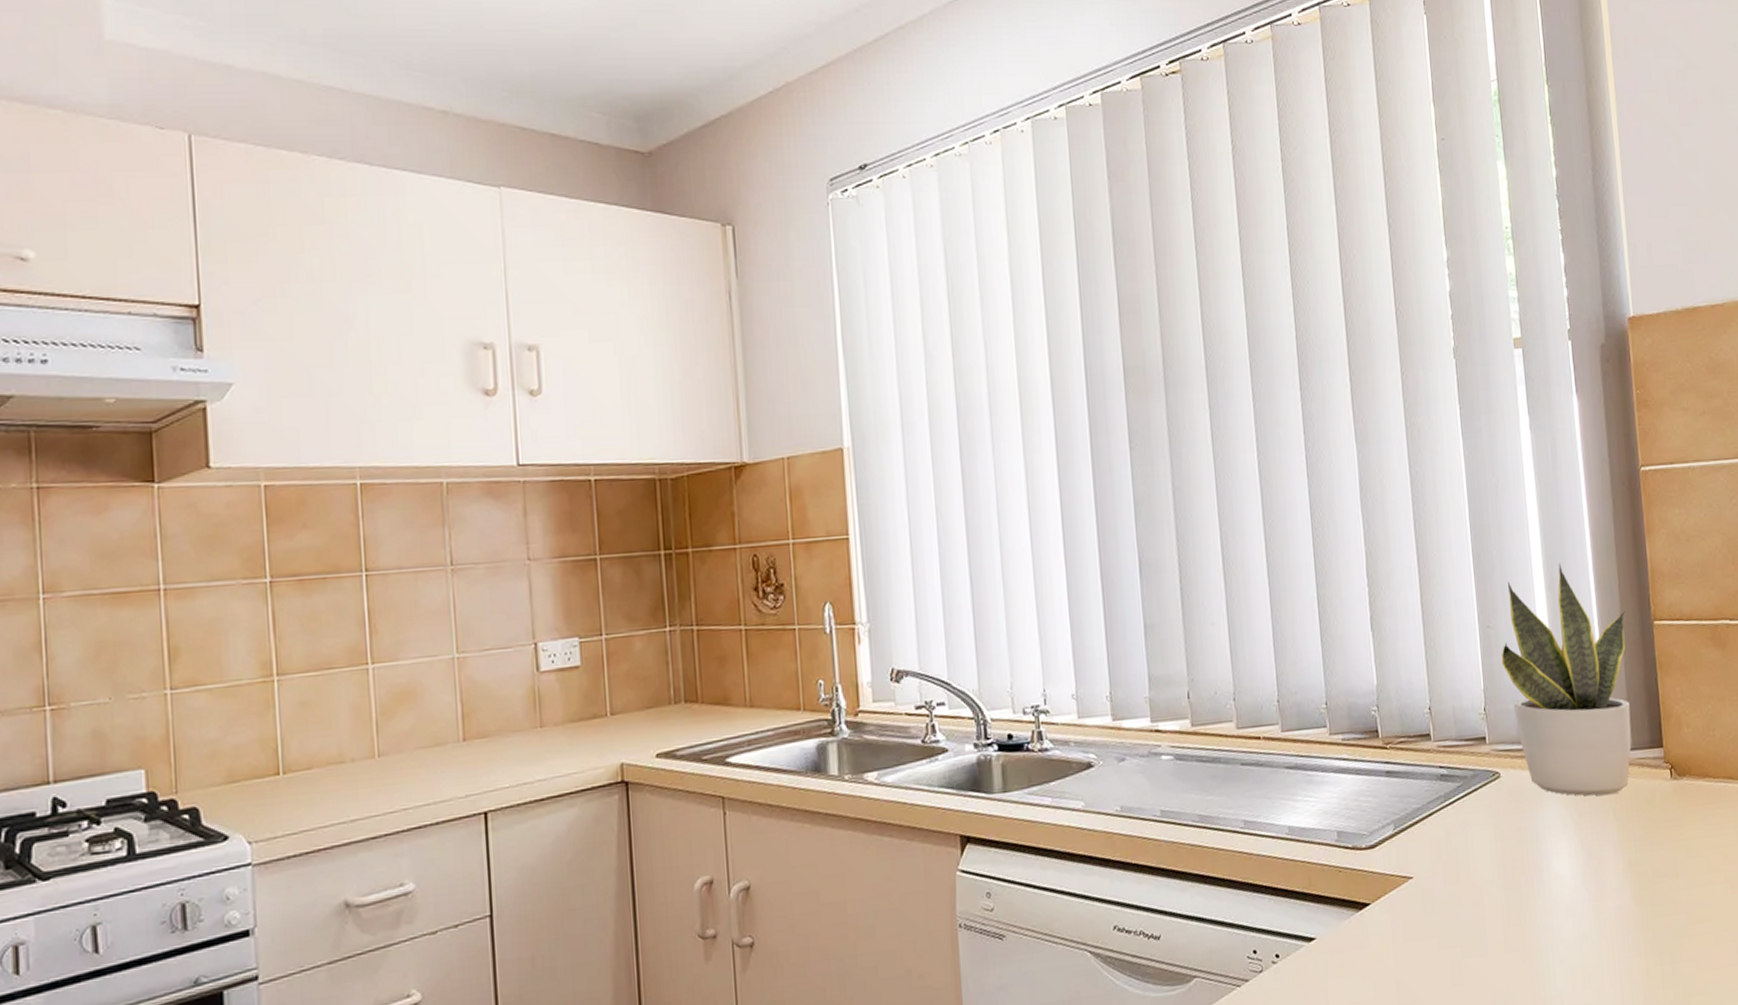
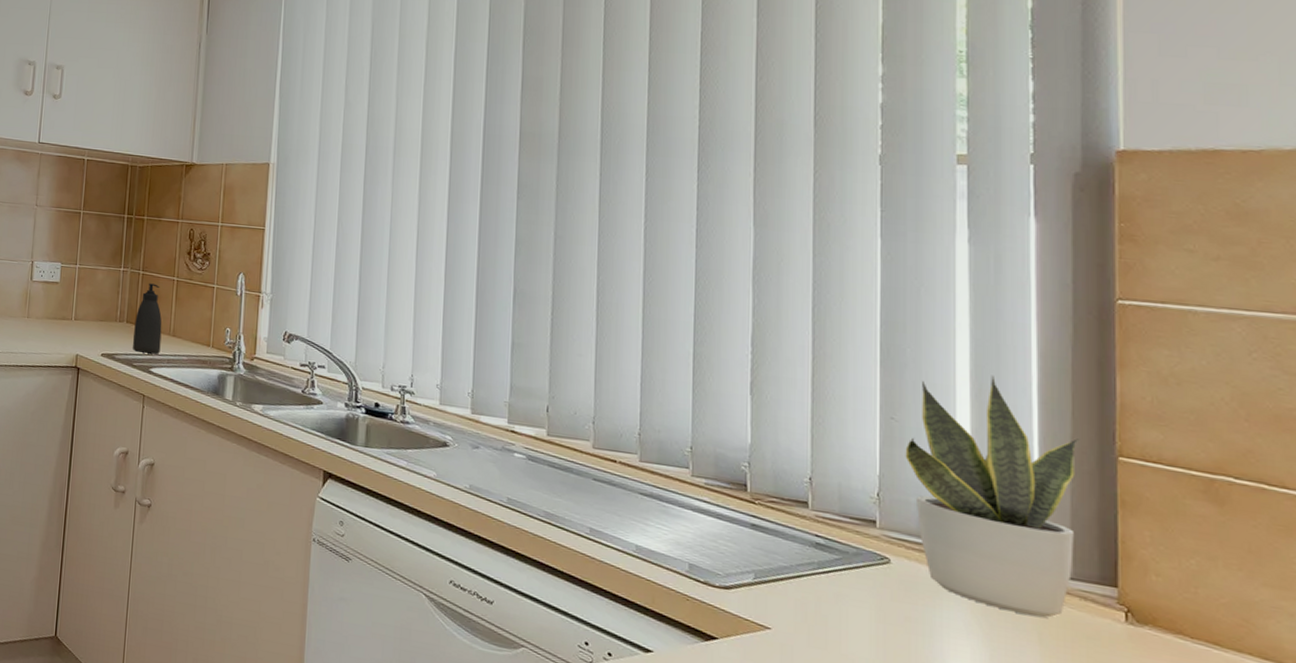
soap dispenser: none [696,640,737,740] -> present [133,283,162,354]

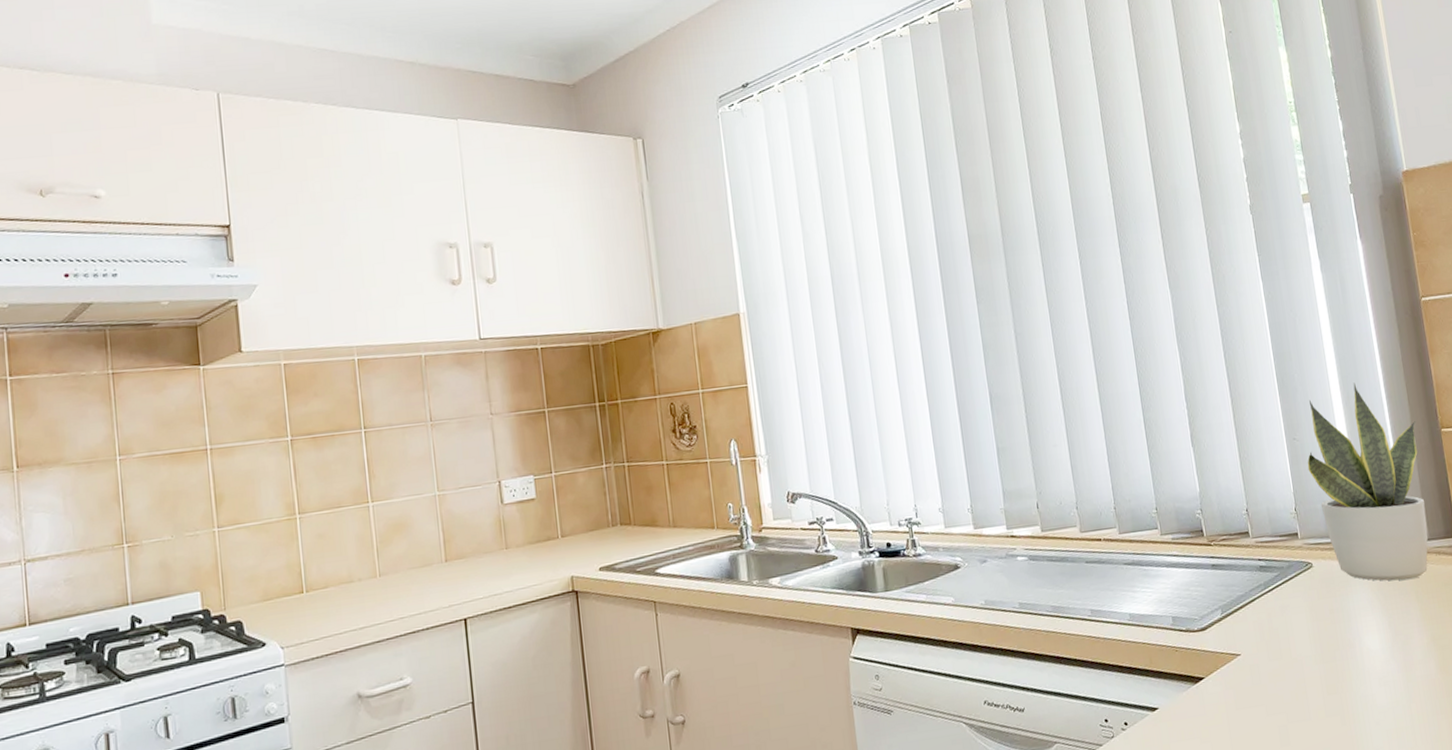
soap dispenser: present [133,283,162,354] -> none [629,473,664,555]

